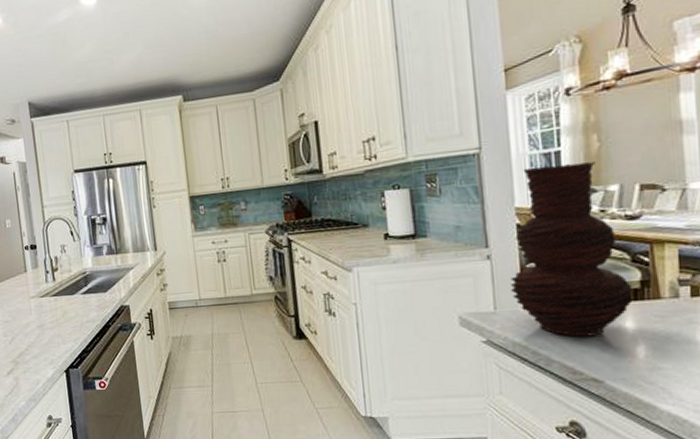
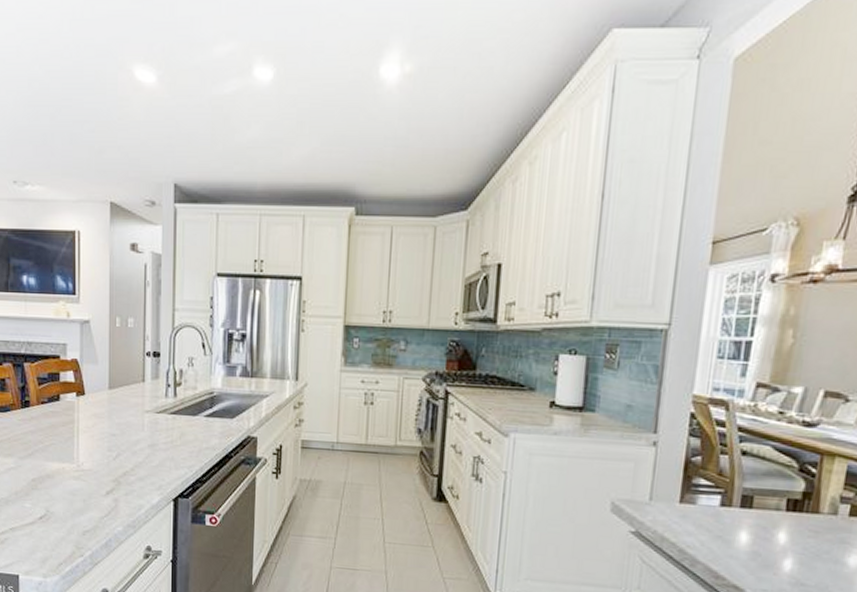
vase: present [510,162,633,337] -> none [670,354,793,543]

